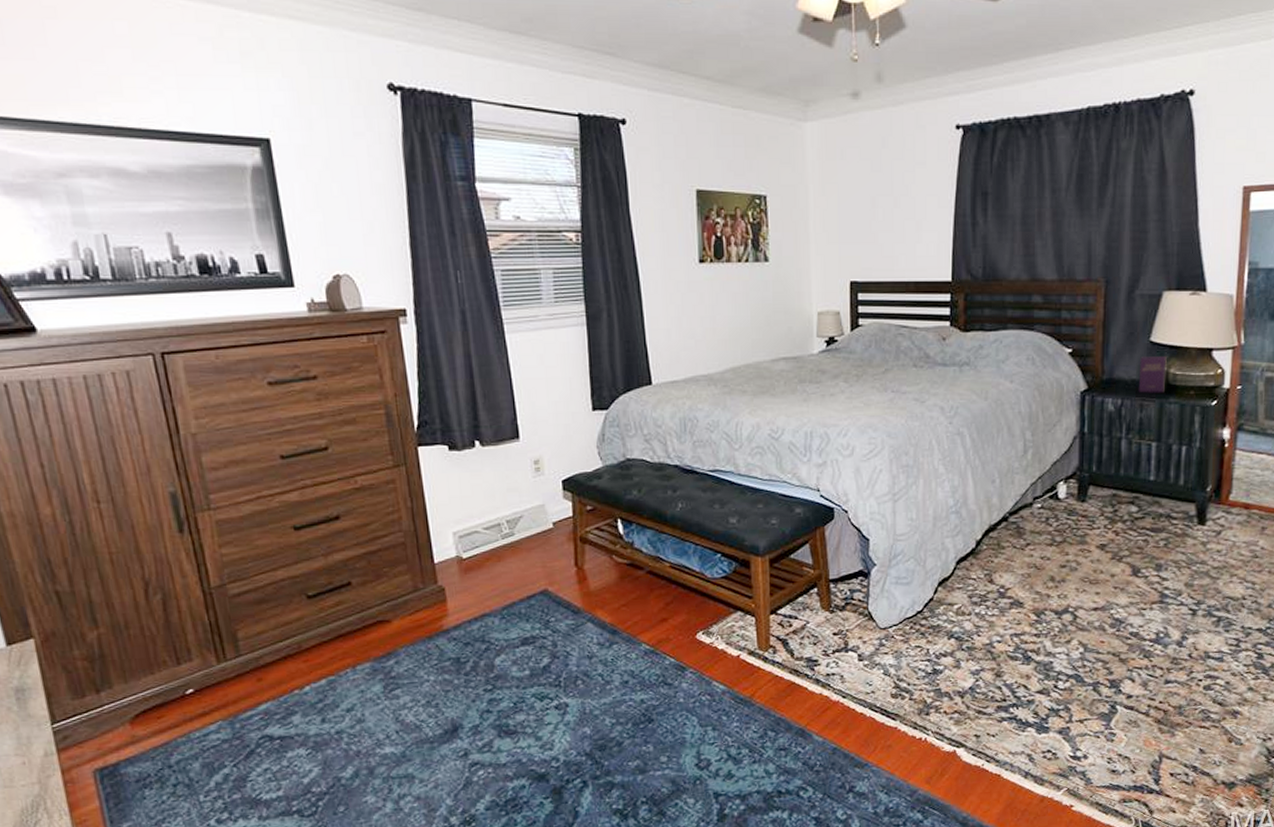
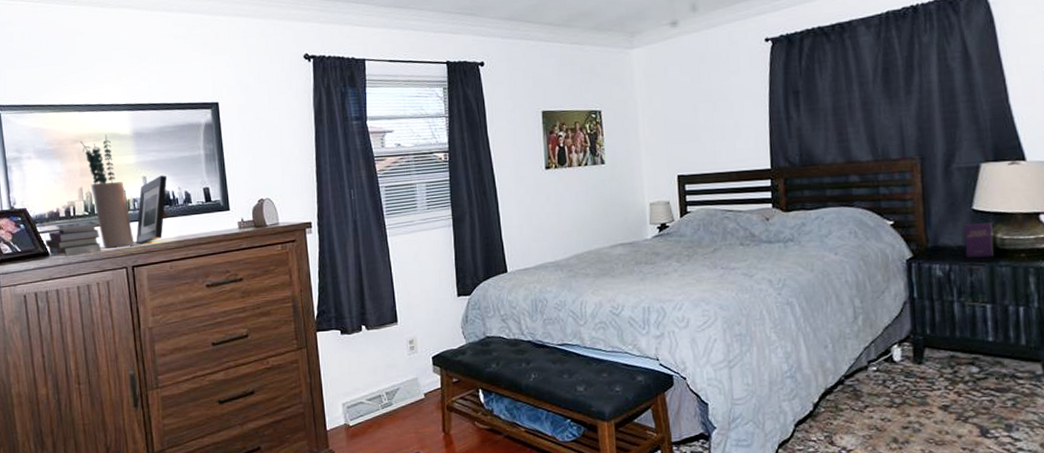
books: none [27,289,116,336] -> present [45,221,102,257]
vase: none [68,169,162,328] -> present [81,134,135,249]
picture frame: none [163,233,209,325] -> present [135,175,169,245]

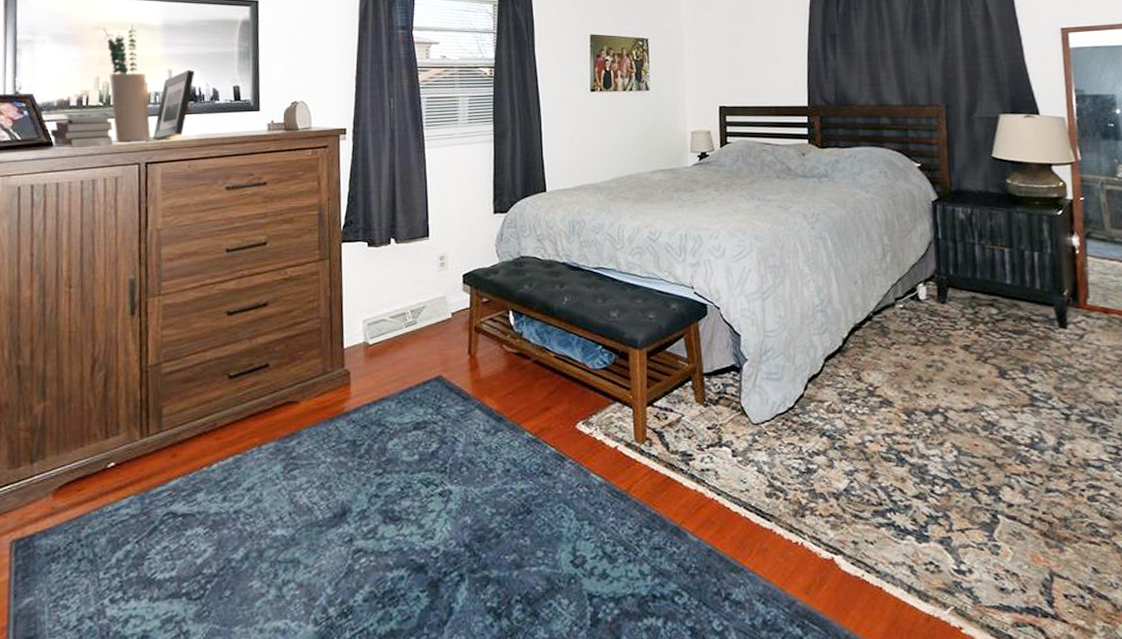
book: present [963,222,994,259] -> none [984,169,1011,203]

